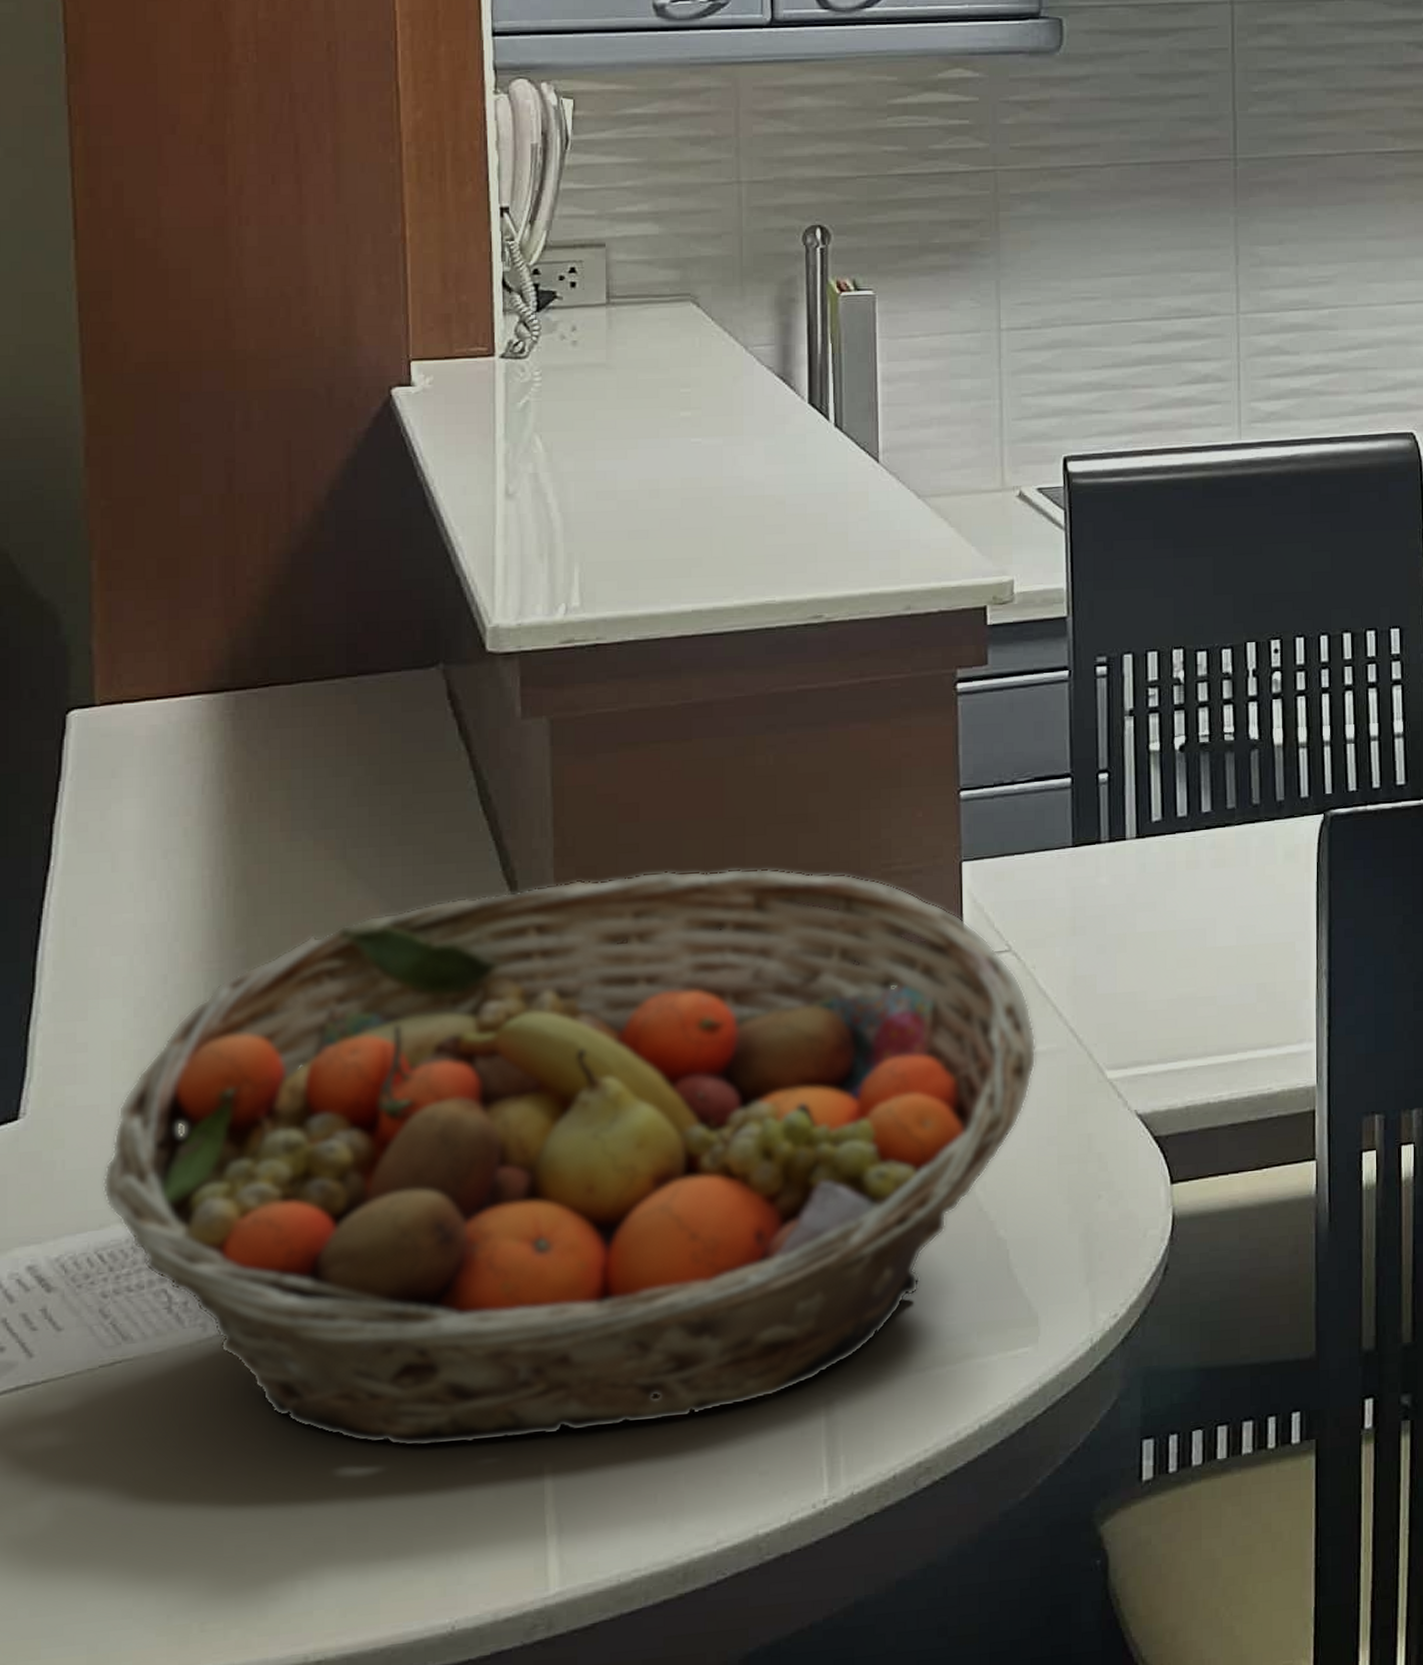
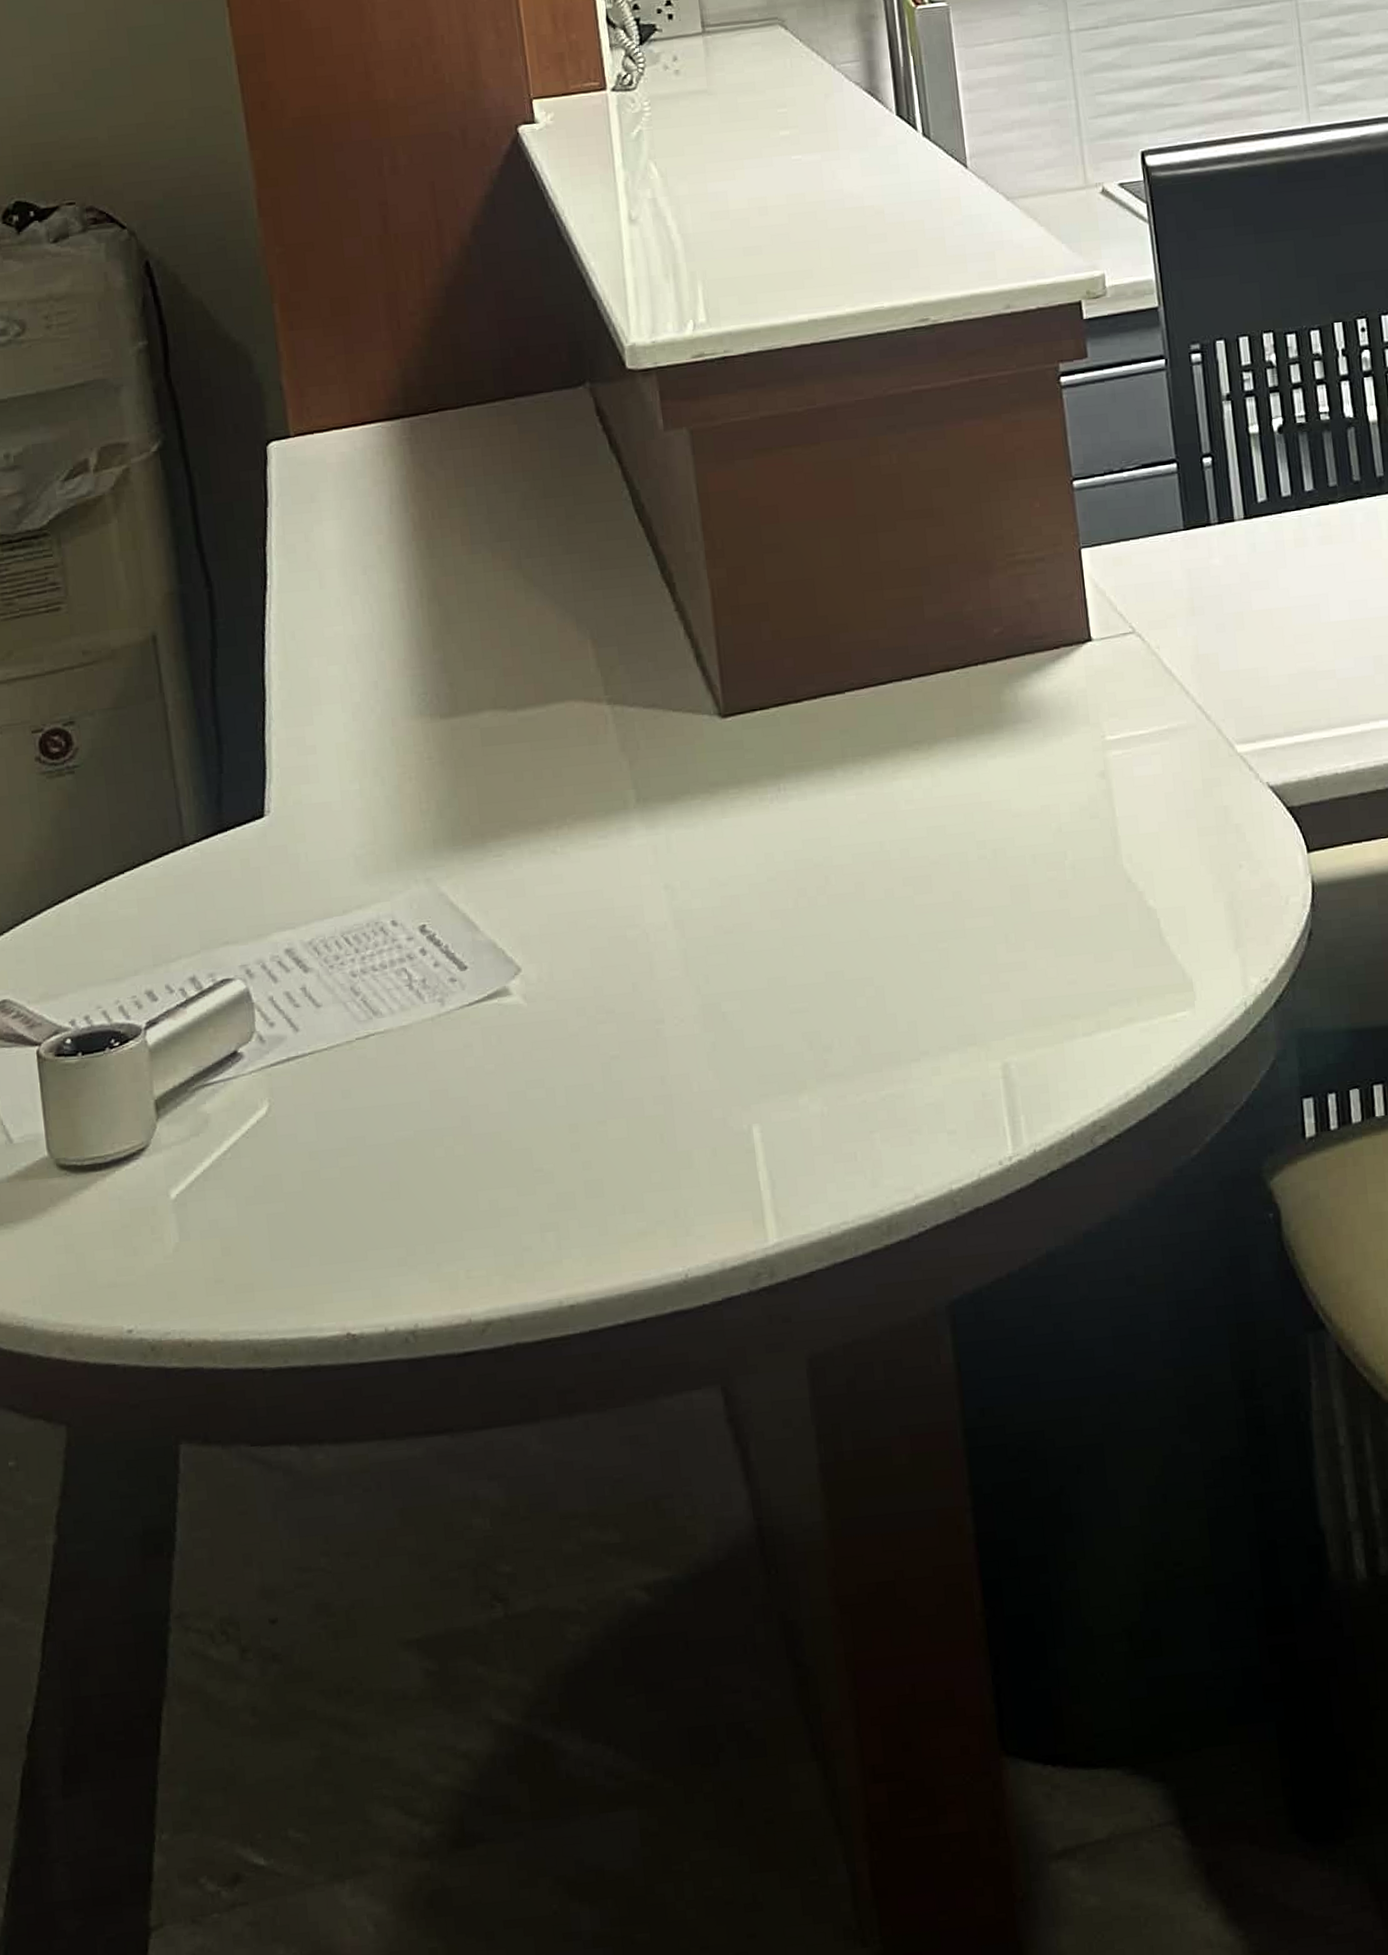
fruit basket: present [102,868,1036,1448] -> none [341,562,1169,1111]

